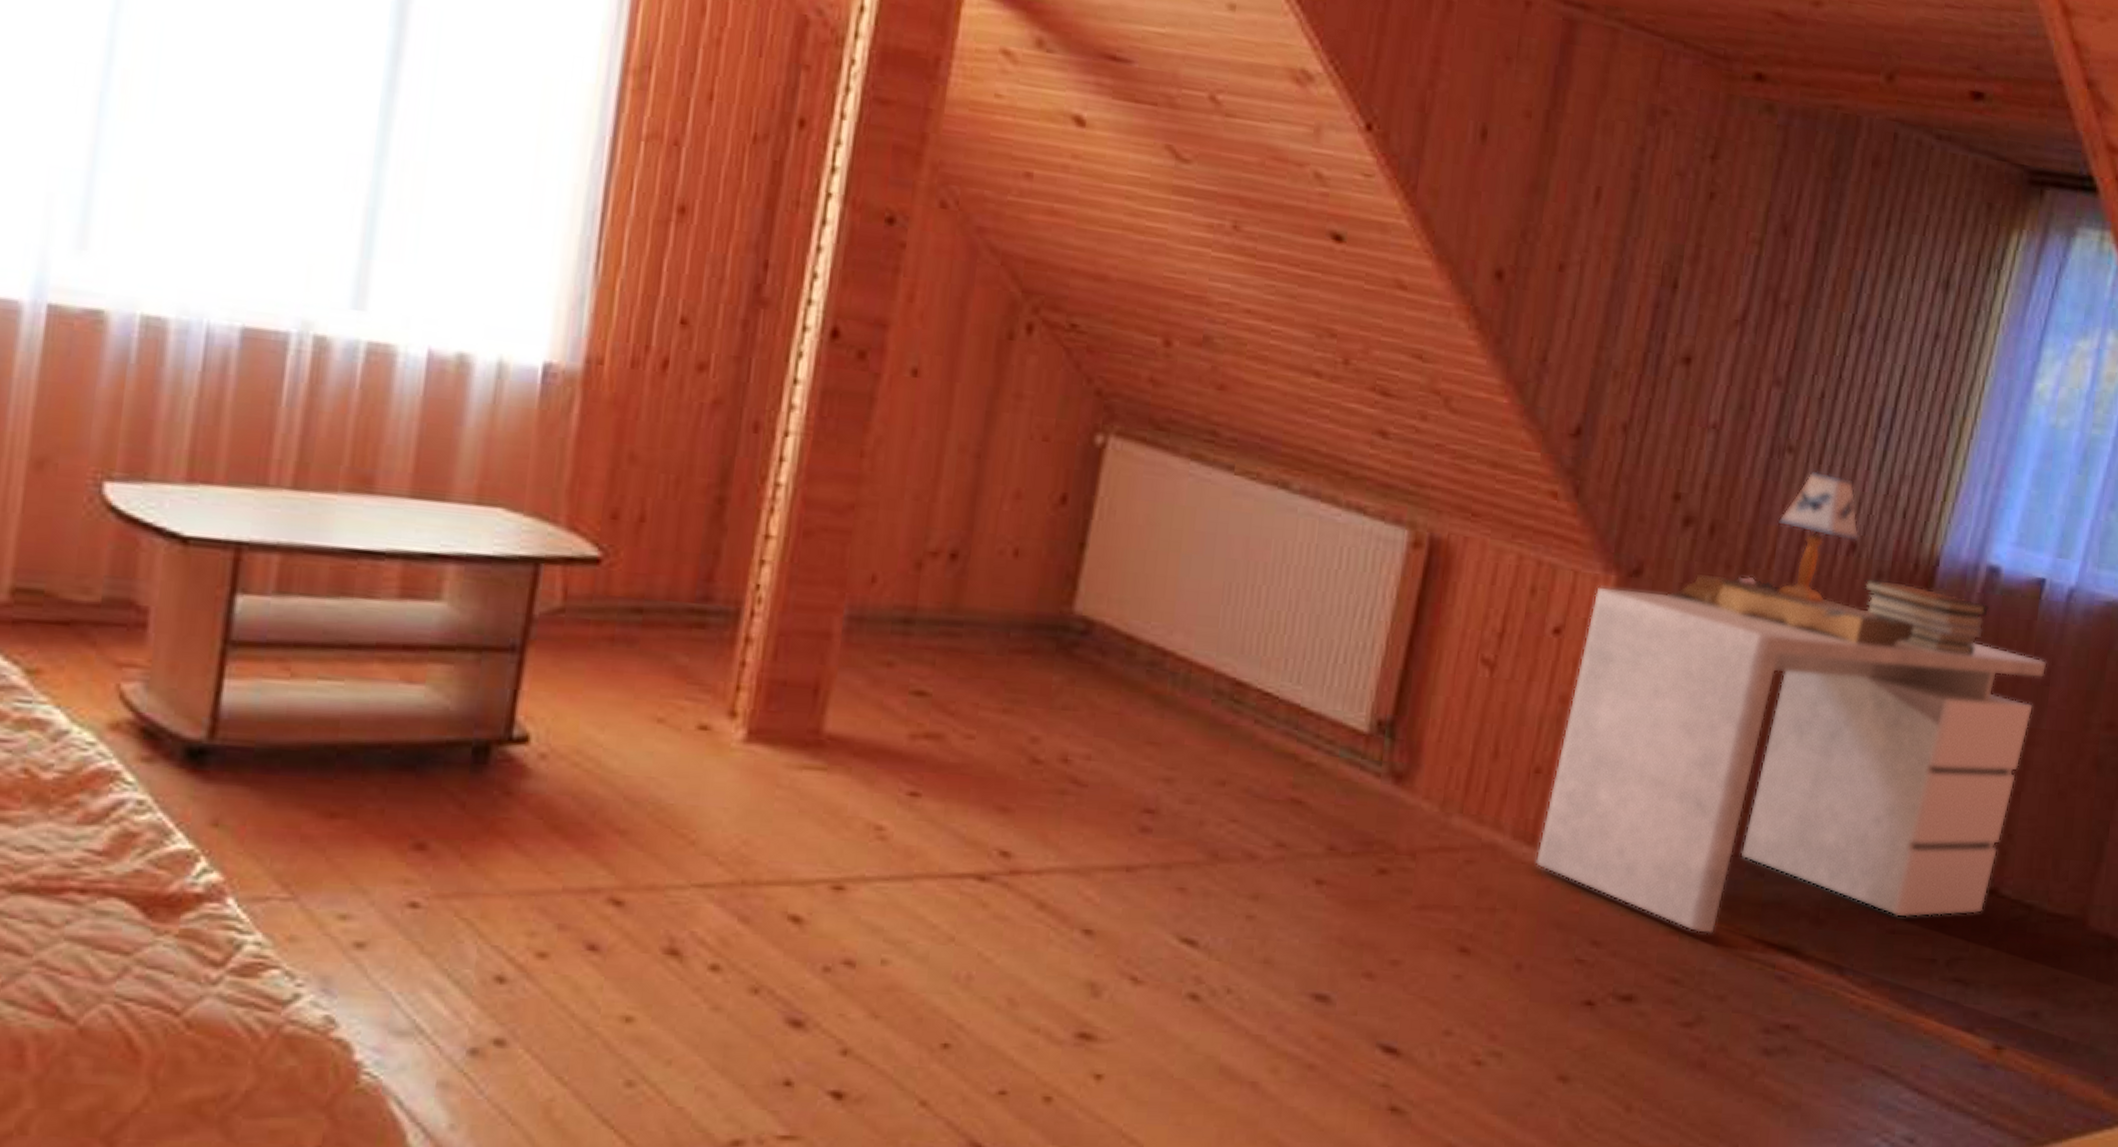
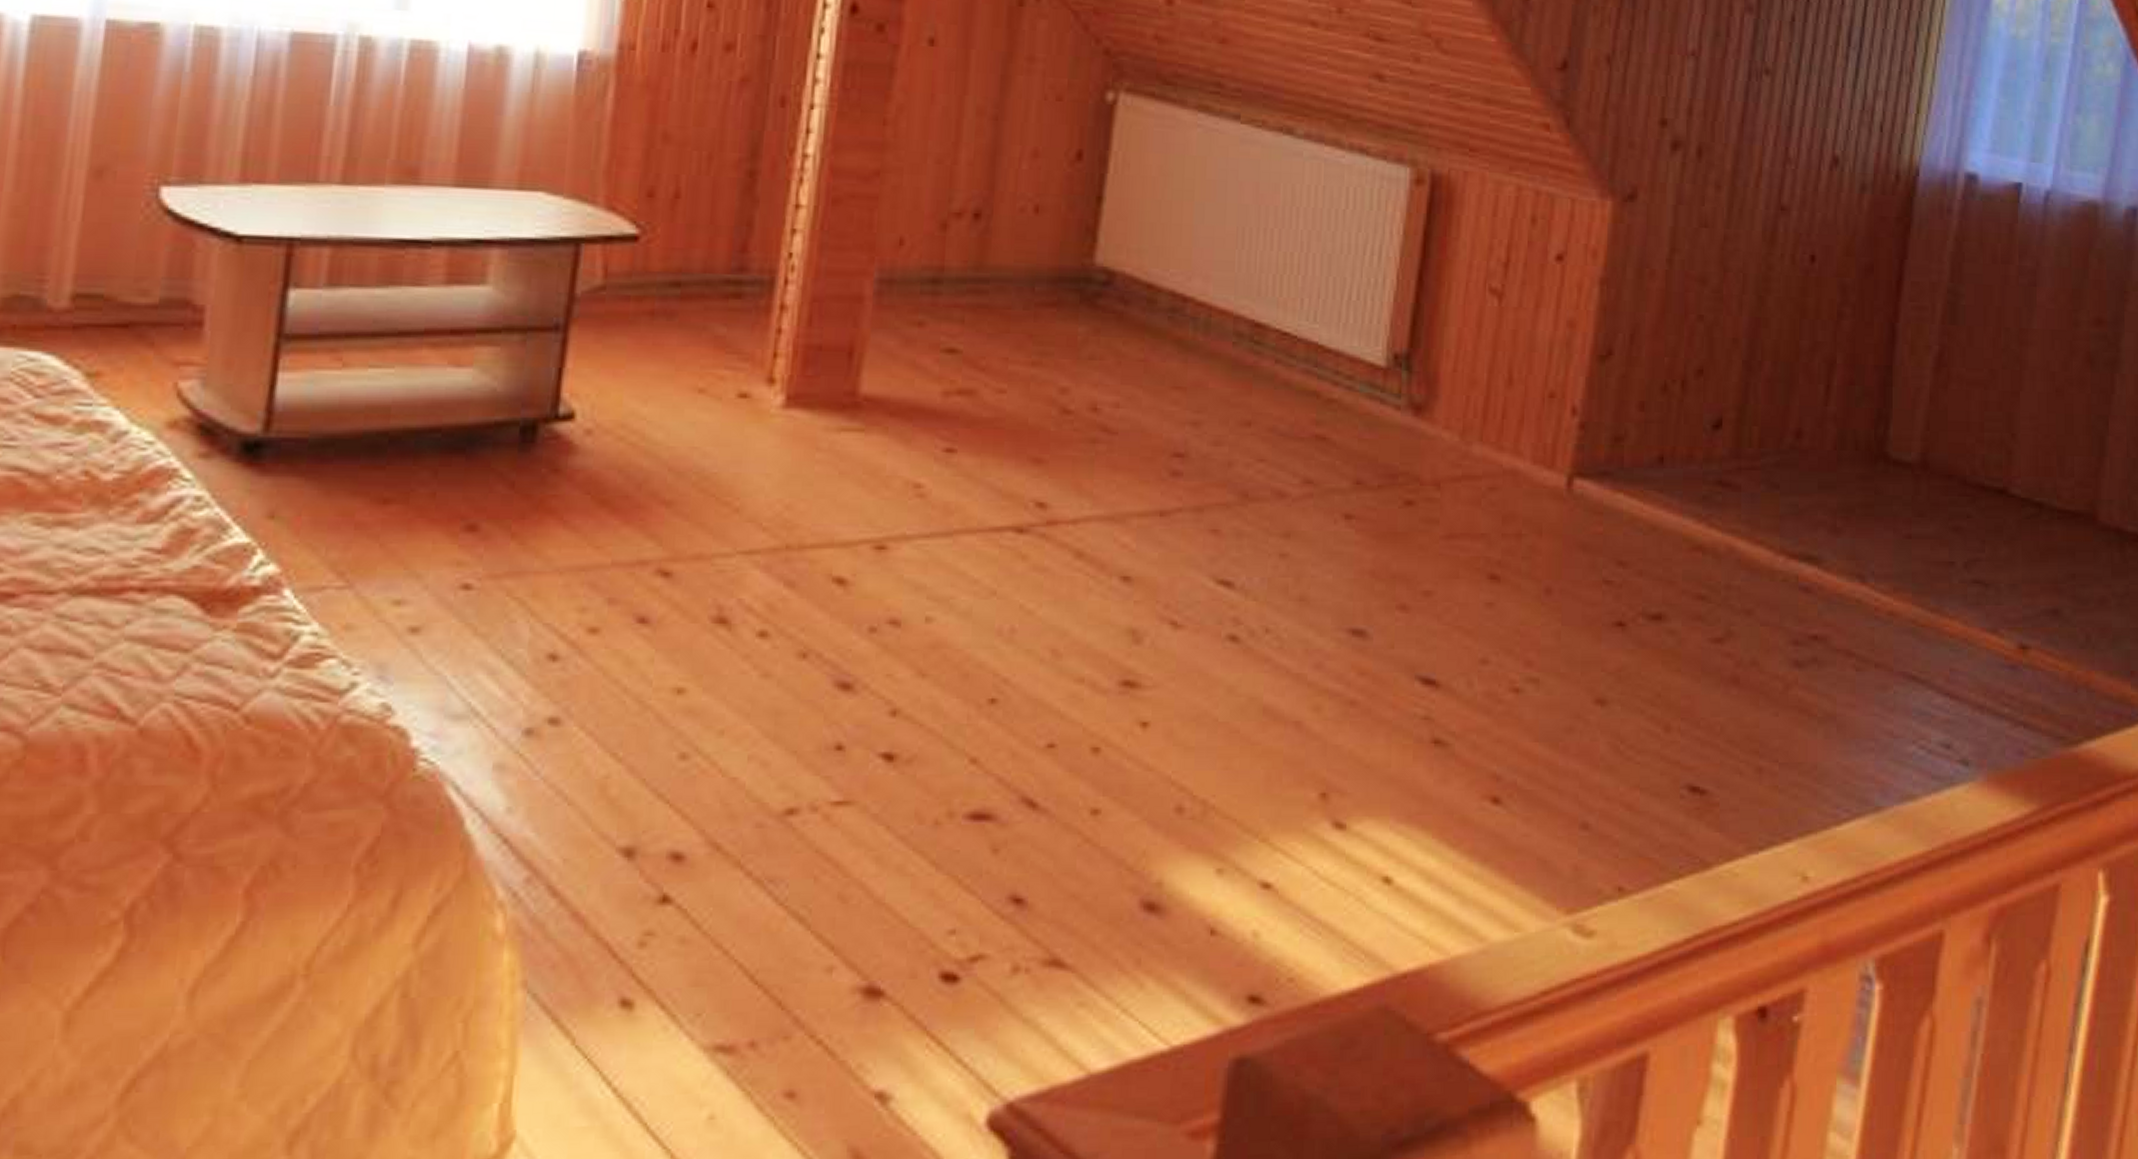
desk: present [1535,585,2047,935] -> none [1556,211,2032,549]
table lamp: present [1665,471,1915,648] -> none [1660,91,1901,257]
book stack: present [1862,578,1990,656] -> none [1847,191,1971,261]

